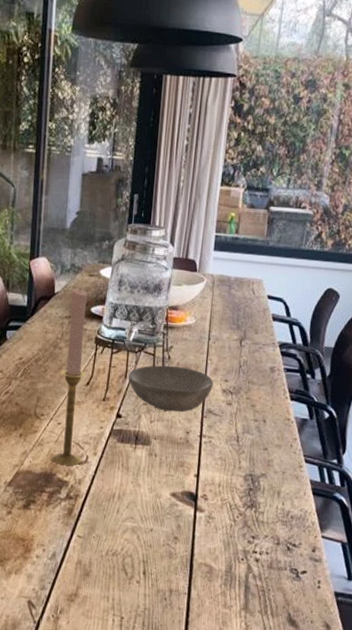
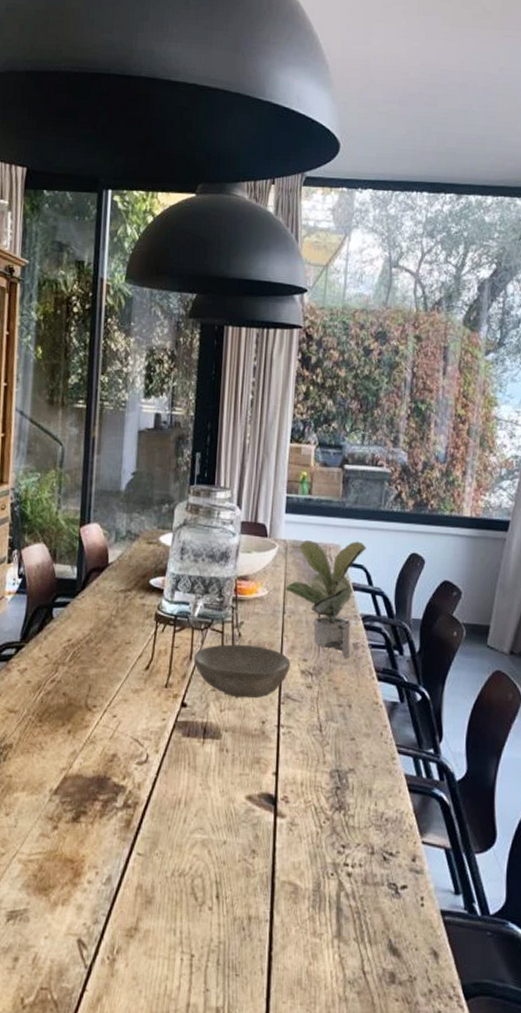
candlestick: present [51,287,88,466] -> none [105,557,146,767]
potted plant: none [211,274,286,380] -> present [285,539,366,658]

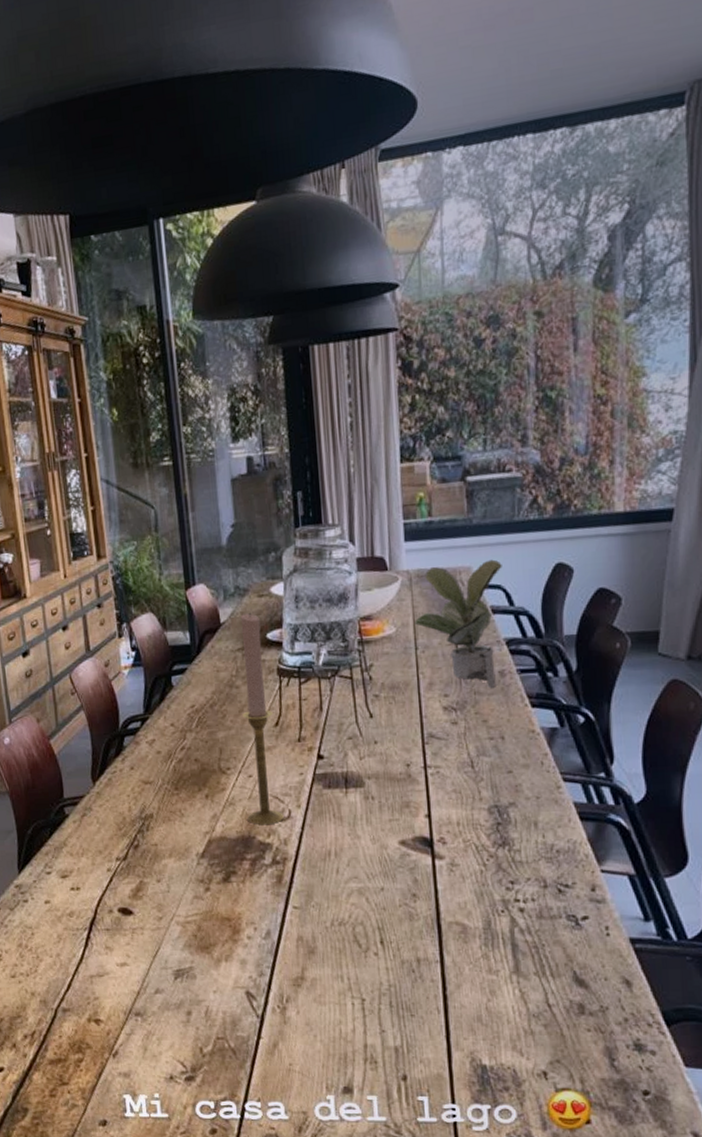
candlestick: none [105,557,146,767] -> present [240,612,284,824]
bowl: present [193,644,291,699] -> none [323,687,431,744]

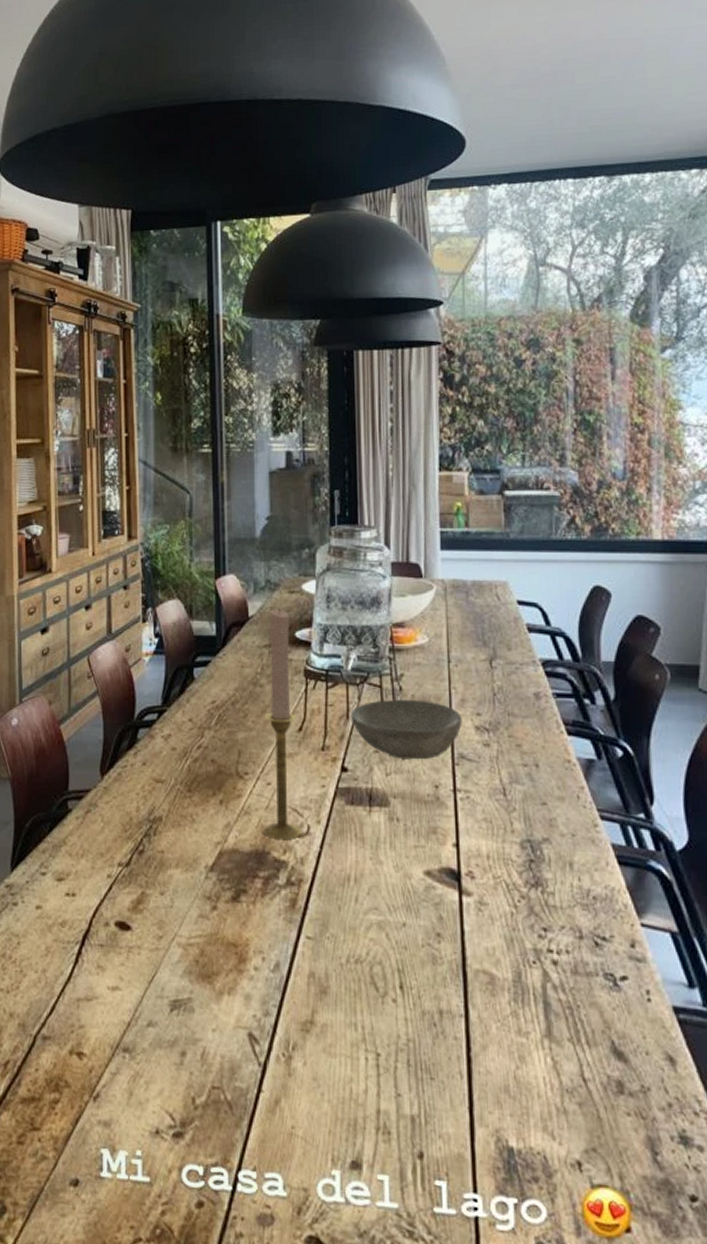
bowl: none [323,687,431,744] -> present [350,699,462,760]
potted plant: present [415,559,502,688] -> none [448,576,539,710]

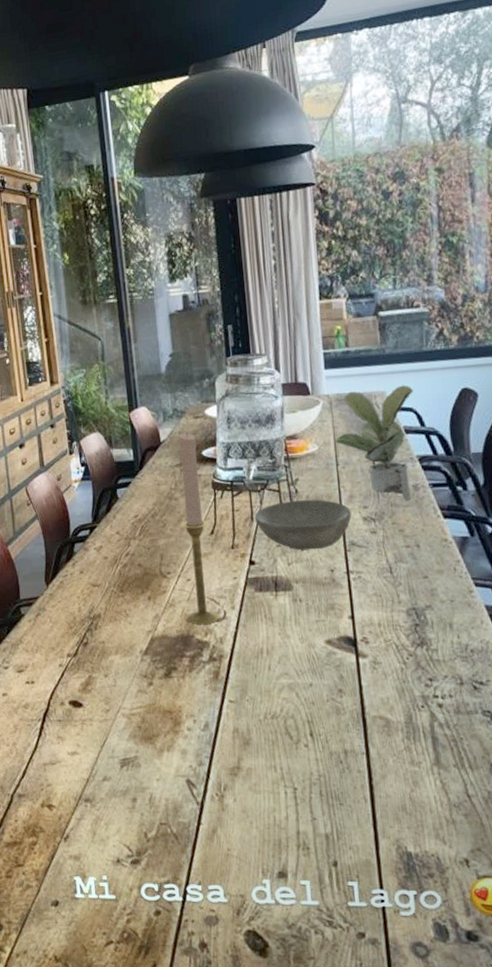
potted plant: none [448,576,539,710] -> present [335,385,413,500]

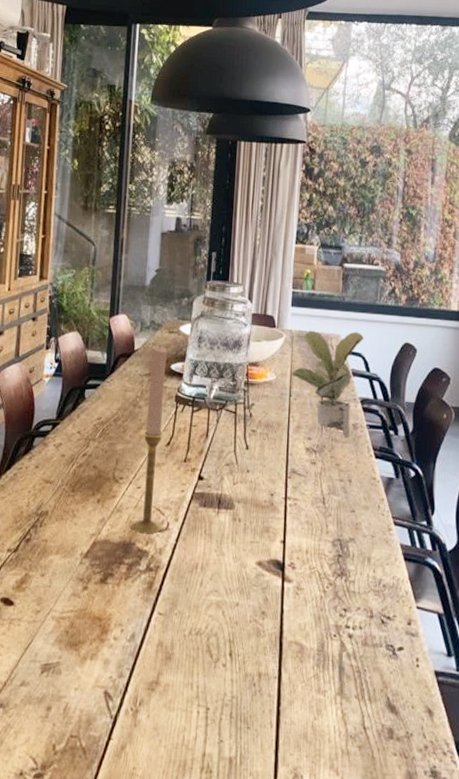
bowl: present [254,499,352,551] -> none [209,423,297,473]

